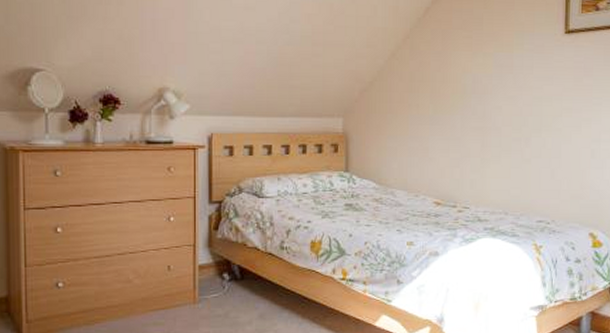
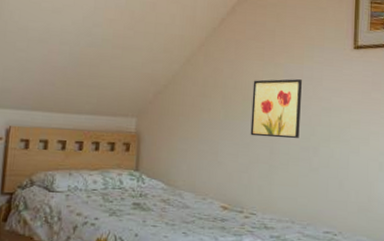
wall art: none [461,68,512,131] -> present [250,79,302,139]

